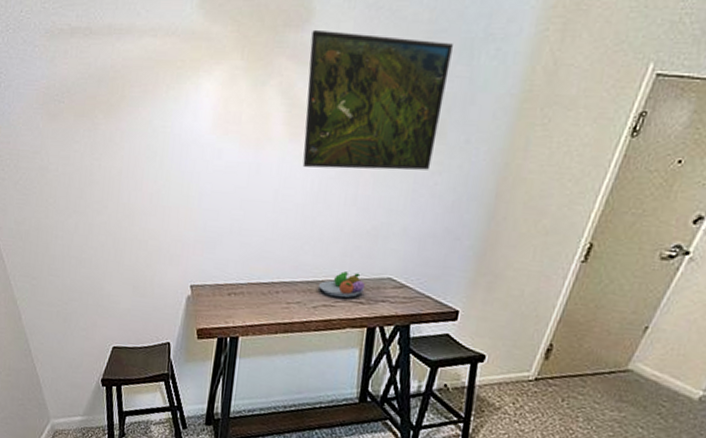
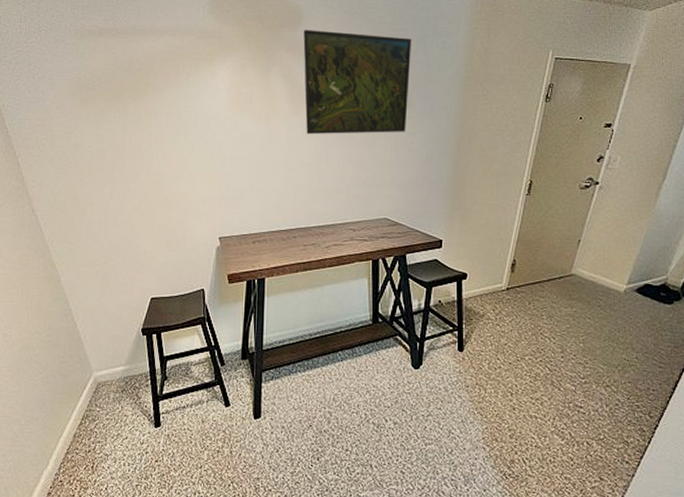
fruit bowl: present [319,271,366,298] -> none [329,216,367,238]

